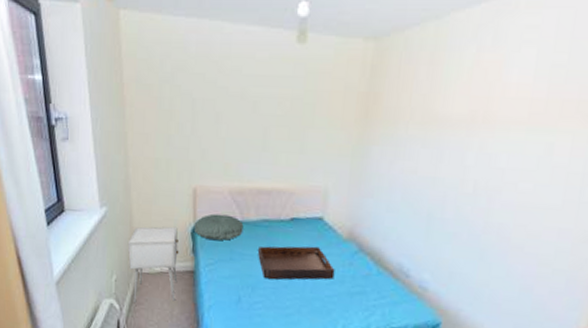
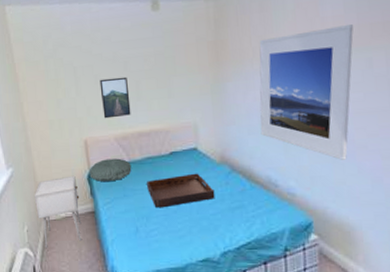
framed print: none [219,118,255,168] -> present [99,76,131,119]
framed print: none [401,97,540,259] -> present [259,25,353,160]

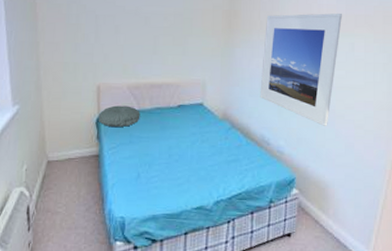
nightstand: present [34,175,82,249] -> none [38,118,86,189]
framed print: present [99,76,131,119] -> none [119,30,147,68]
serving tray: present [147,173,215,208] -> none [153,126,215,157]

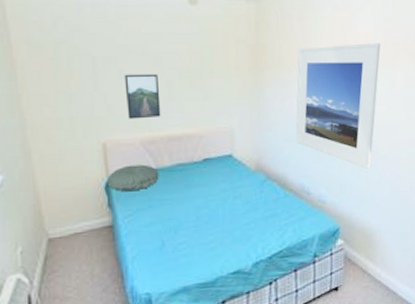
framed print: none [119,30,147,68] -> present [124,73,161,120]

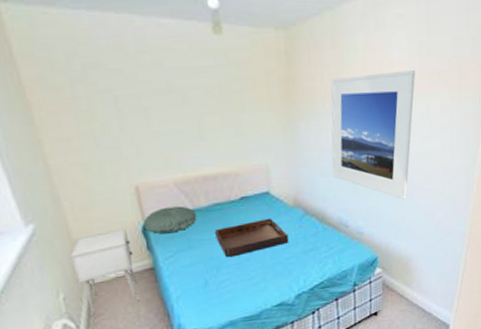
nightstand: none [32,184,95,273] -> present [69,228,139,317]
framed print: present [124,73,161,120] -> none [150,111,193,161]
serving tray: none [176,181,249,220] -> present [215,218,289,258]

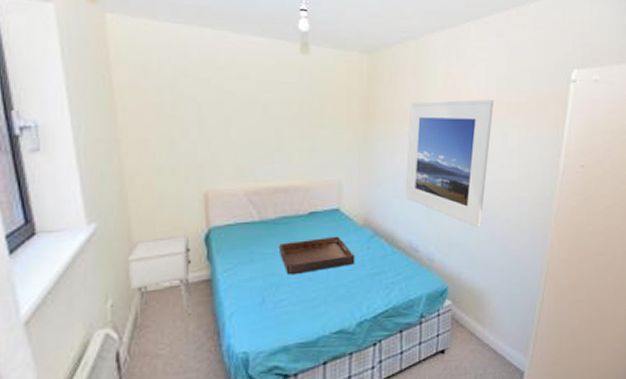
pillow: present [143,206,197,234] -> none [207,216,262,243]

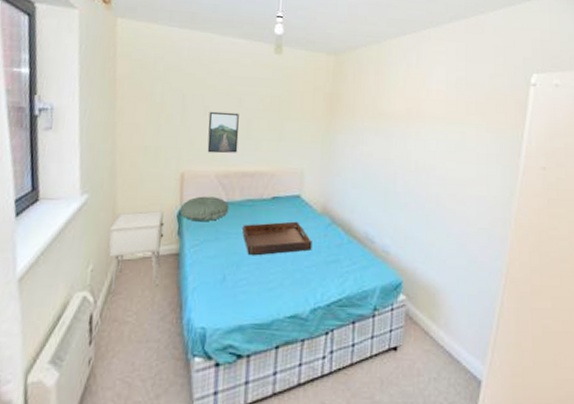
pillow: none [207,216,262,243] -> present [180,196,229,221]
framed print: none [230,122,267,169] -> present [207,111,239,154]
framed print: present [405,100,494,227] -> none [363,99,452,223]

